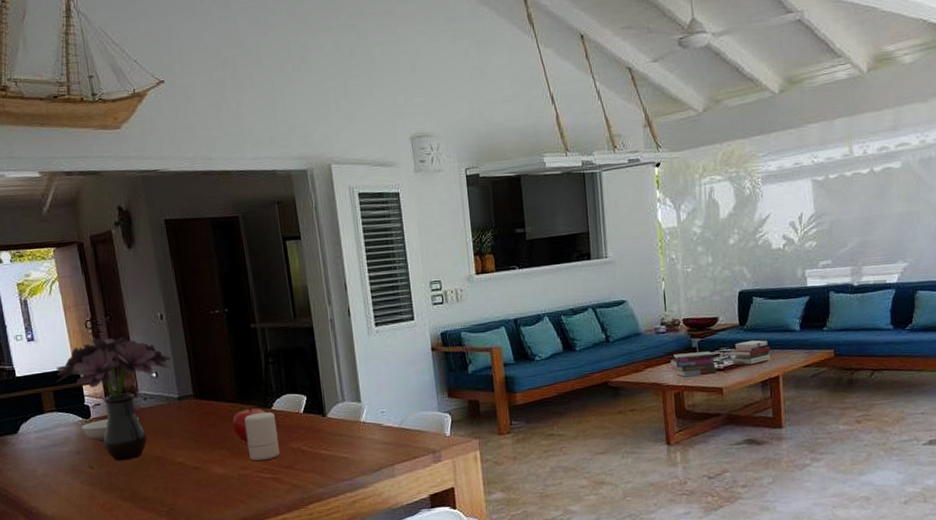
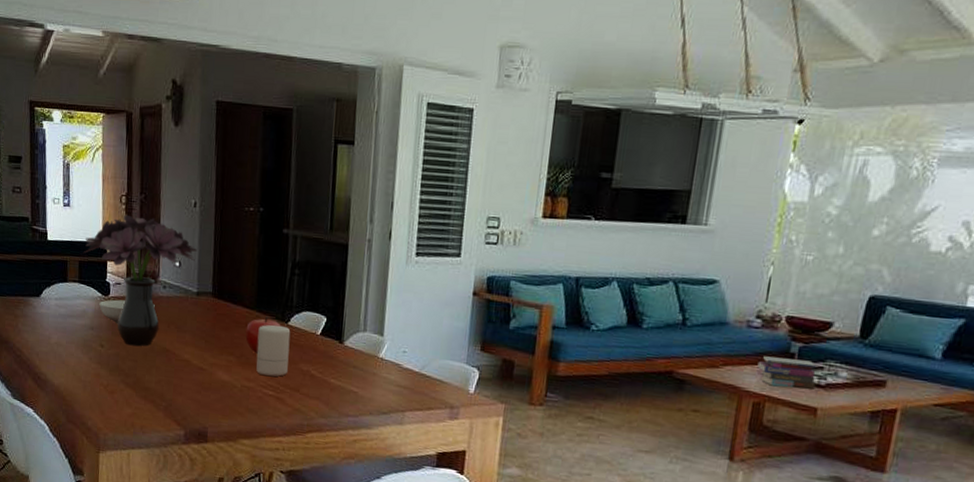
books: present [730,340,771,366] -> none [837,358,895,390]

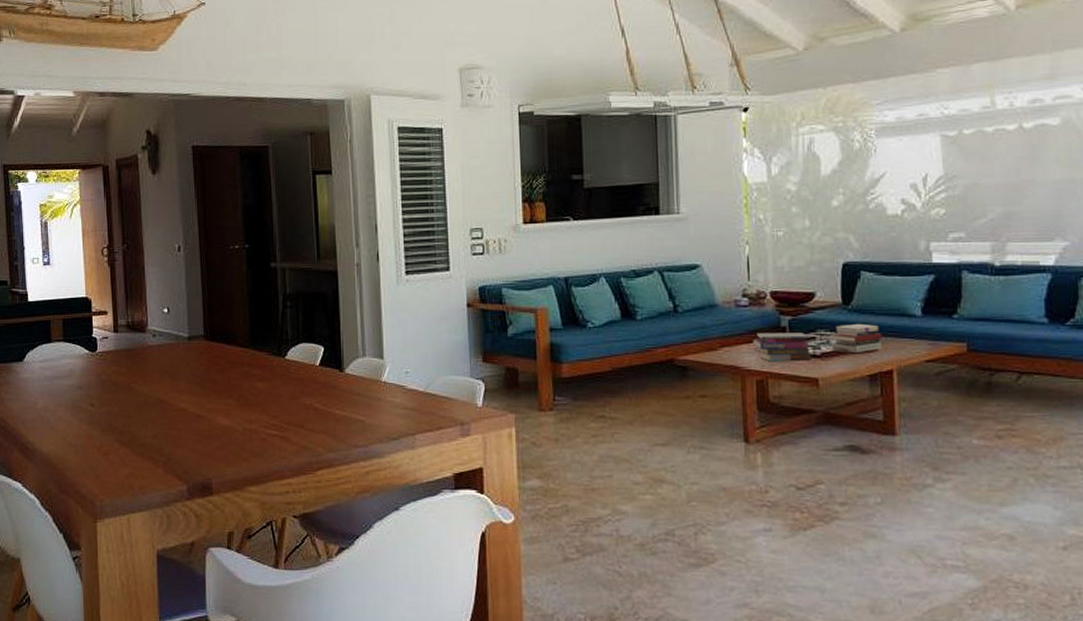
flower arrangement: present [83,214,198,346] -> none [66,266,186,401]
bowl: present [98,299,155,324] -> none [86,354,145,380]
fruit: present [245,316,281,355] -> none [242,353,278,394]
candle: present [256,324,291,377] -> none [255,360,290,416]
books: none [837,358,895,390] -> present [829,323,883,354]

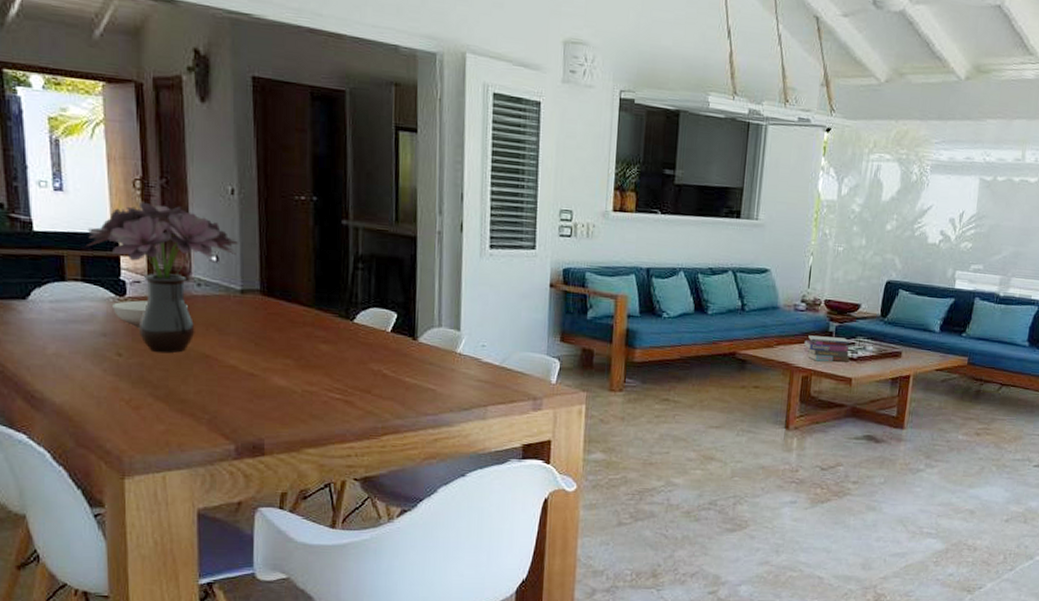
flower arrangement: none [66,266,186,401] -> present [85,201,239,353]
bowl: none [86,354,145,380] -> present [111,300,188,329]
books: present [829,323,883,354] -> none [866,334,907,360]

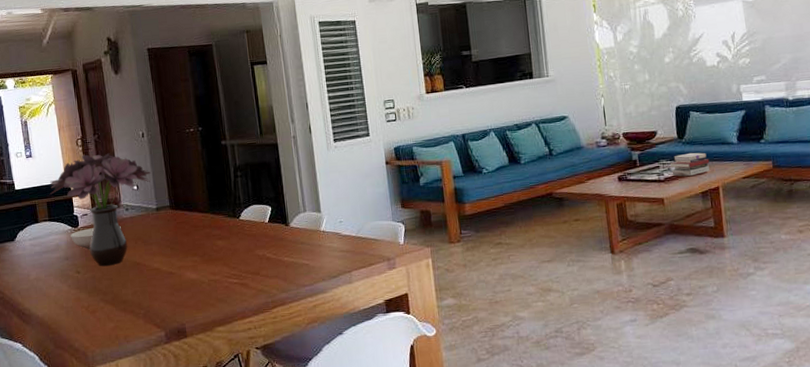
books: present [804,335,850,363] -> none [612,163,658,189]
books: none [866,334,907,360] -> present [670,152,710,177]

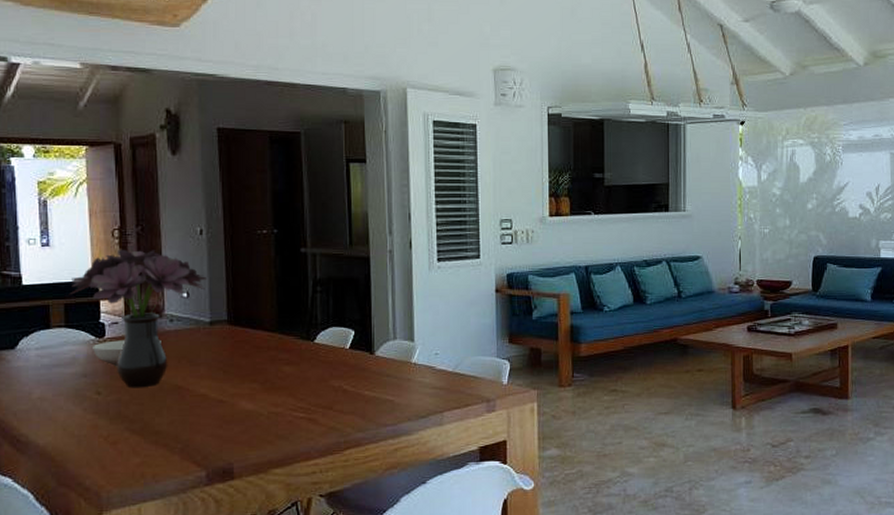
books: present [670,152,710,177] -> none [801,307,842,333]

